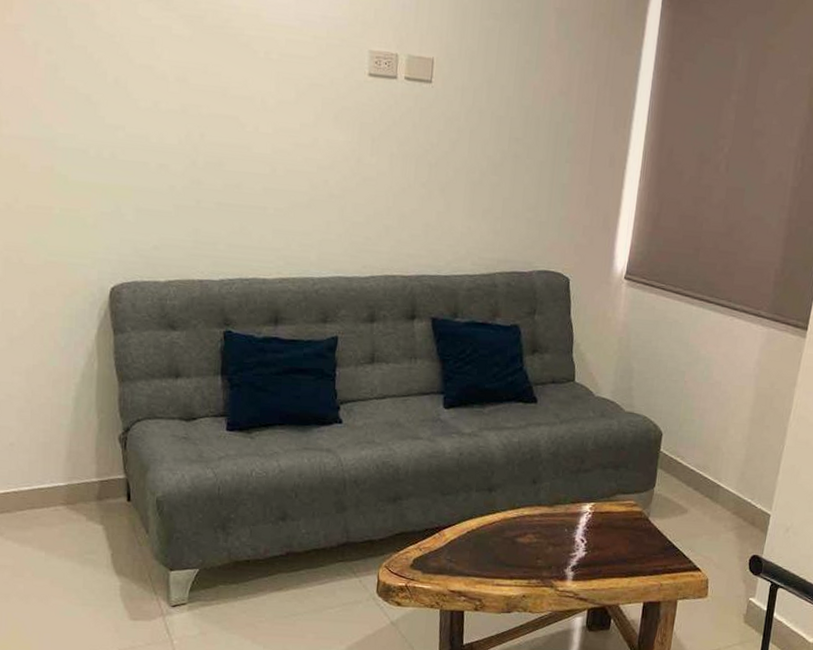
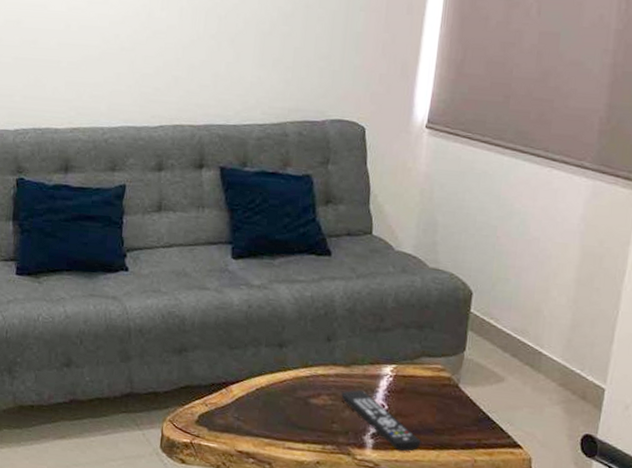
remote control: none [545,528,616,580] -> present [341,390,422,451]

